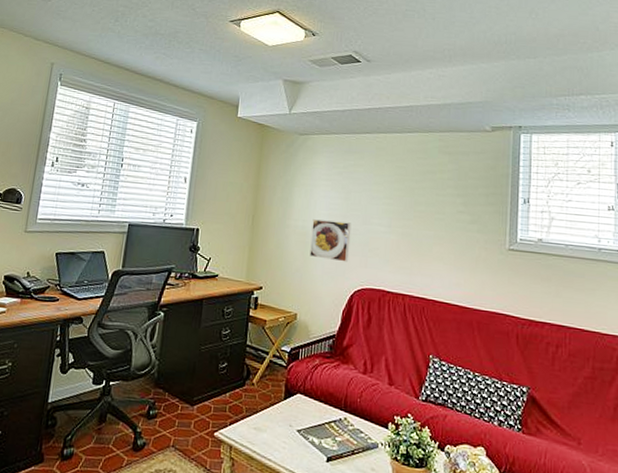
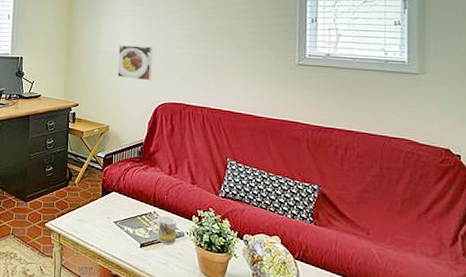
mug: none [340,422,370,459] -> present [151,215,176,245]

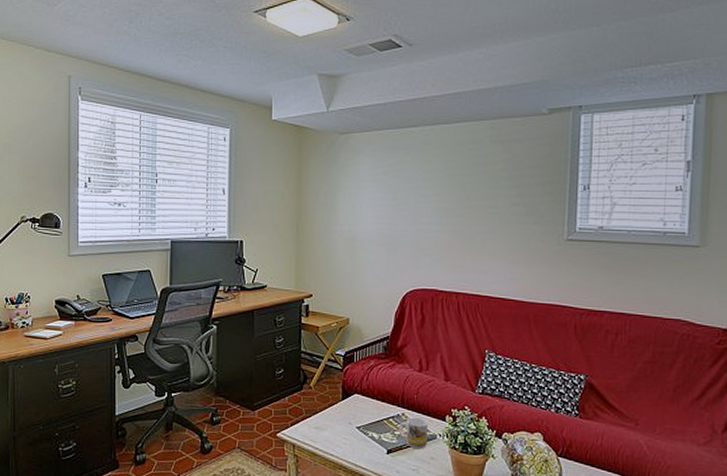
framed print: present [118,45,153,81] -> none [358,223,400,264]

